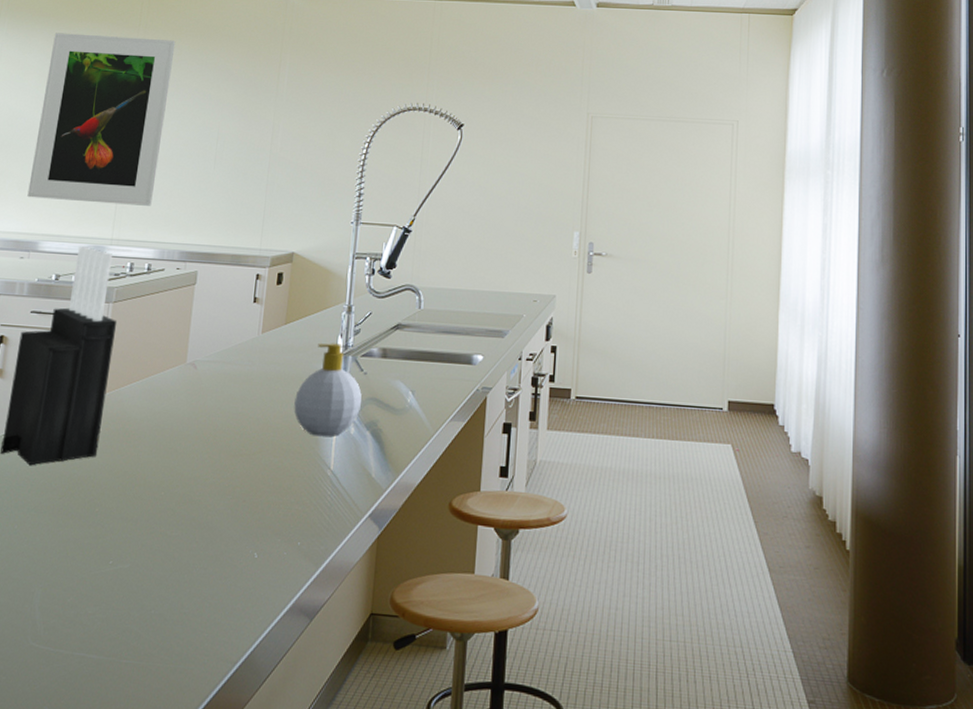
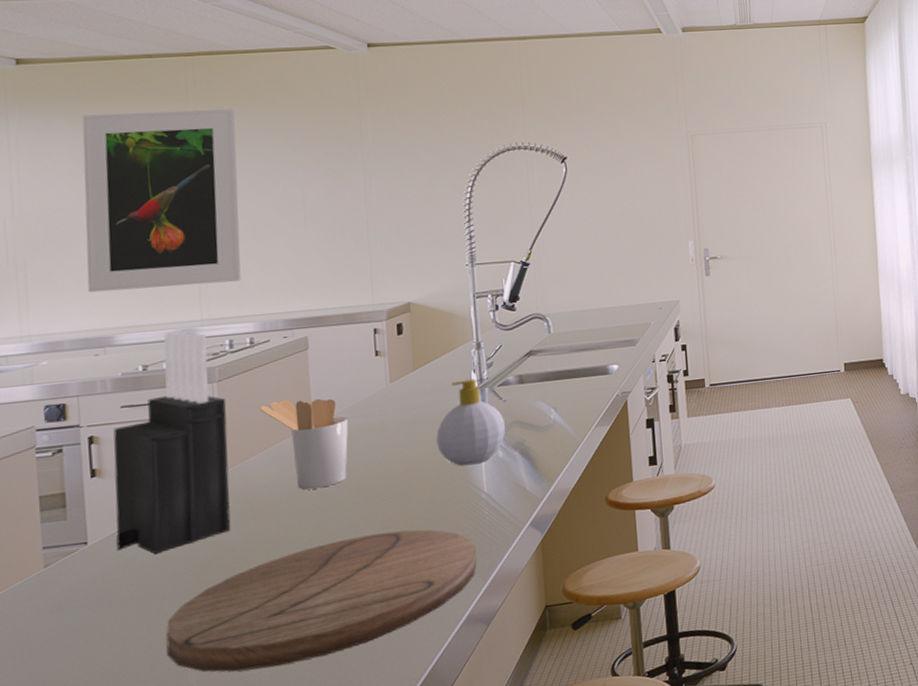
cutting board: none [19,489,313,612] -> present [166,529,477,672]
utensil holder: none [143,331,219,431] -> present [259,398,349,490]

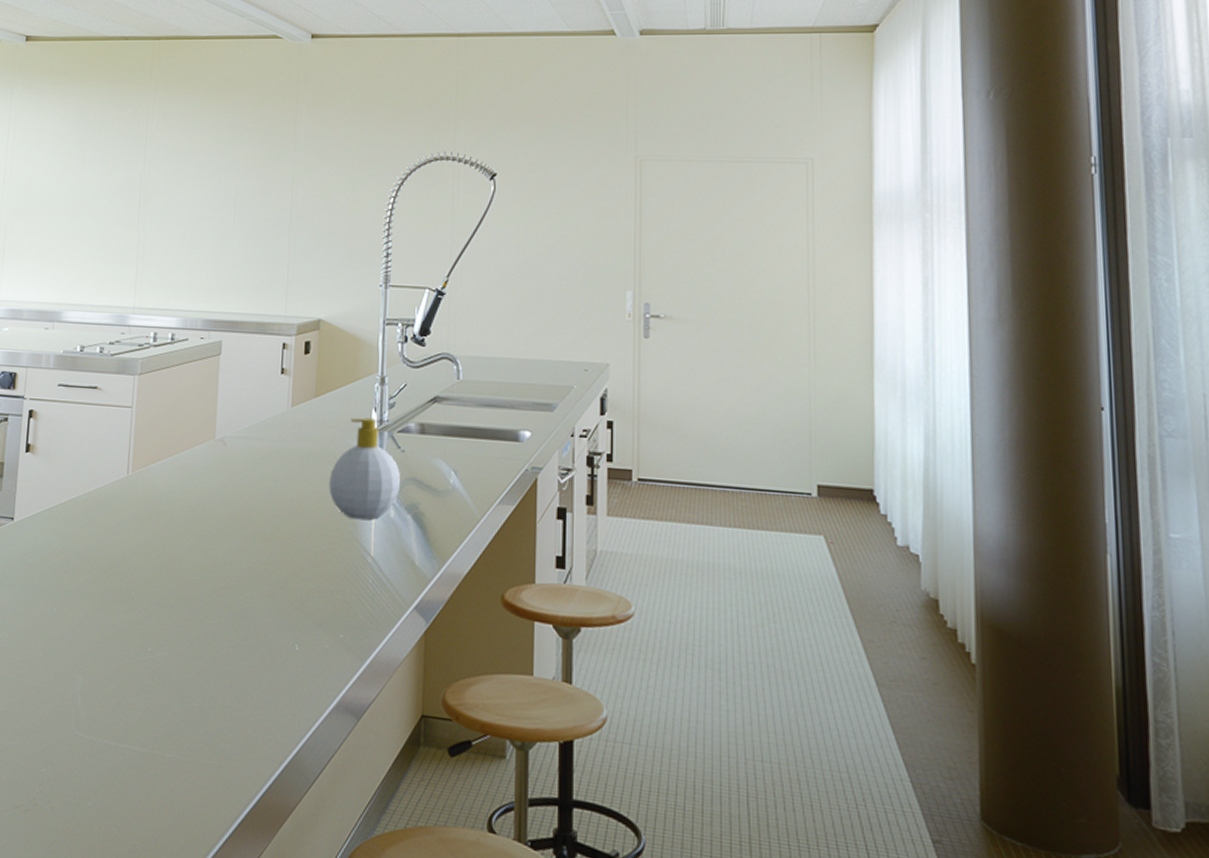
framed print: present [82,109,241,293] -> none [49,92,188,272]
knife block: present [113,332,231,555] -> none [36,316,144,546]
cutting board: present [166,529,477,672] -> none [60,574,355,704]
utensil holder: present [259,398,349,490] -> none [170,405,248,511]

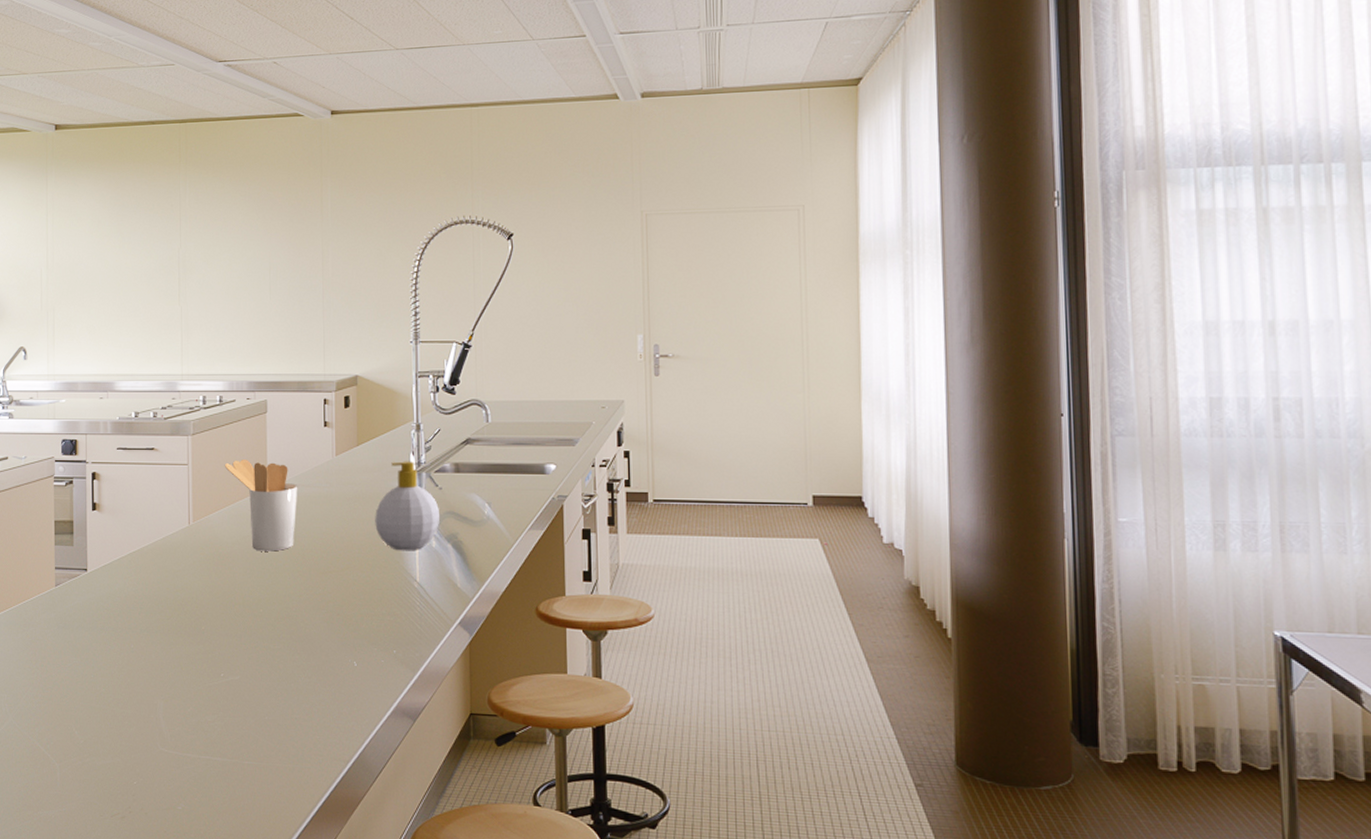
utensil holder: none [170,405,248,511] -> present [224,460,298,552]

